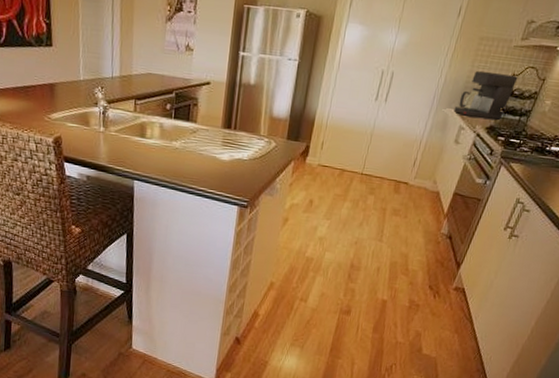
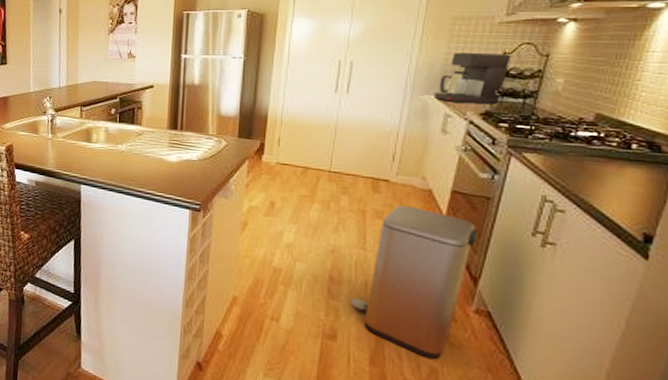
pedal bin: none [365,205,468,326] -> present [351,205,479,360]

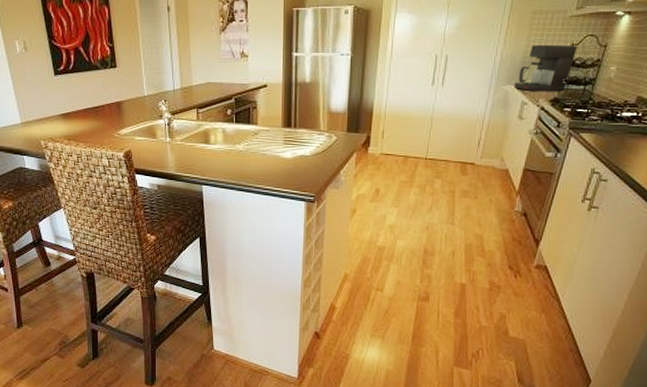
pedal bin: present [351,205,479,360] -> none [441,185,543,308]

